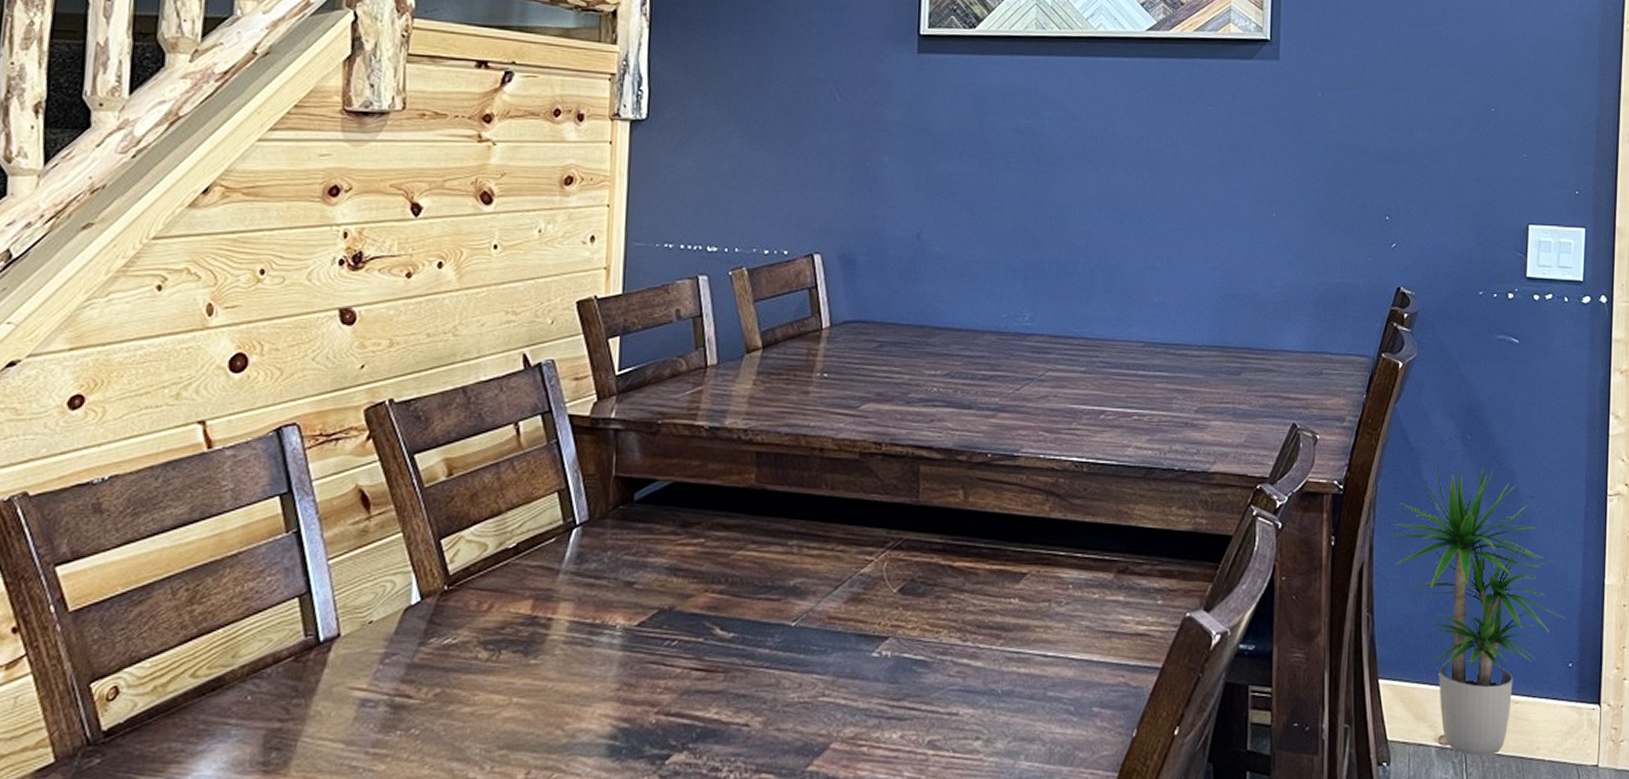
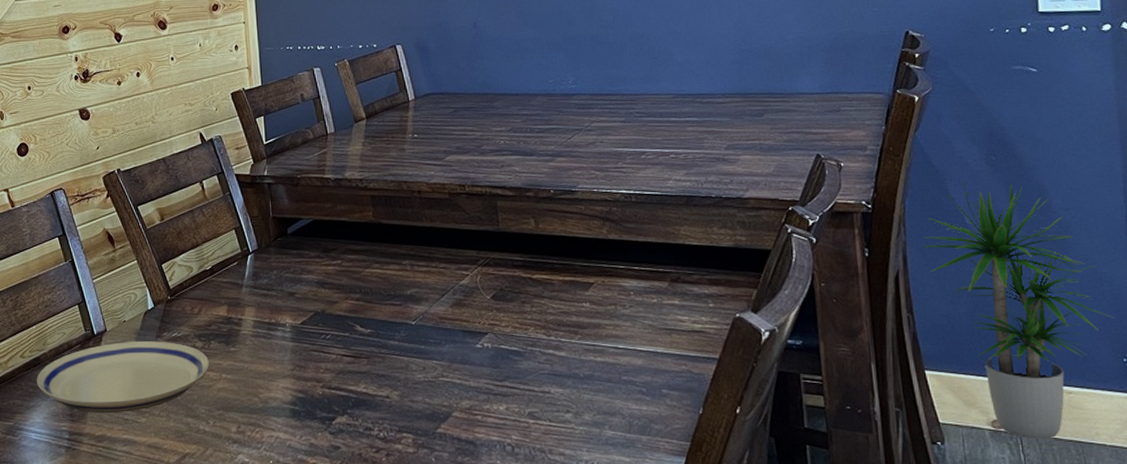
plate: none [213,650,495,759] -> present [37,341,209,413]

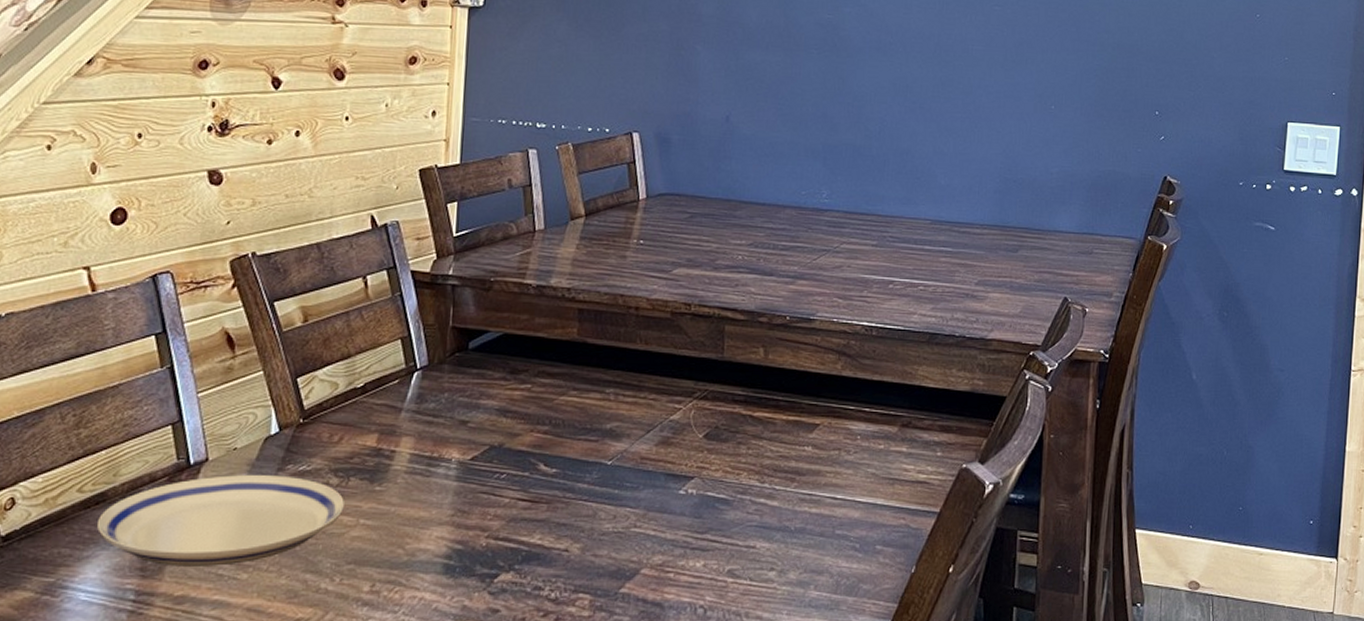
potted plant: present [921,181,1114,439] -> none [1149,335,1308,601]

